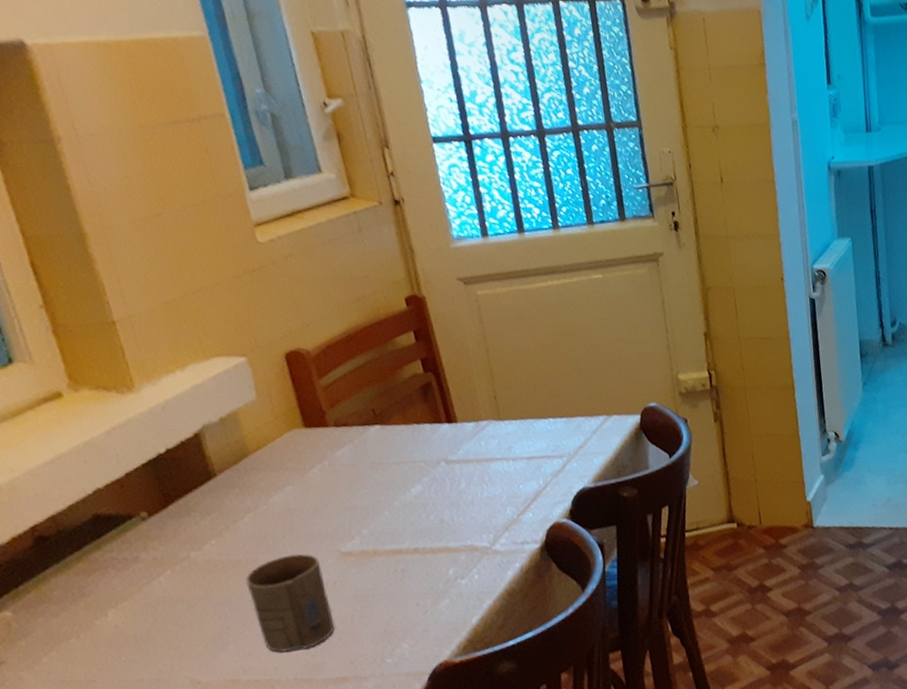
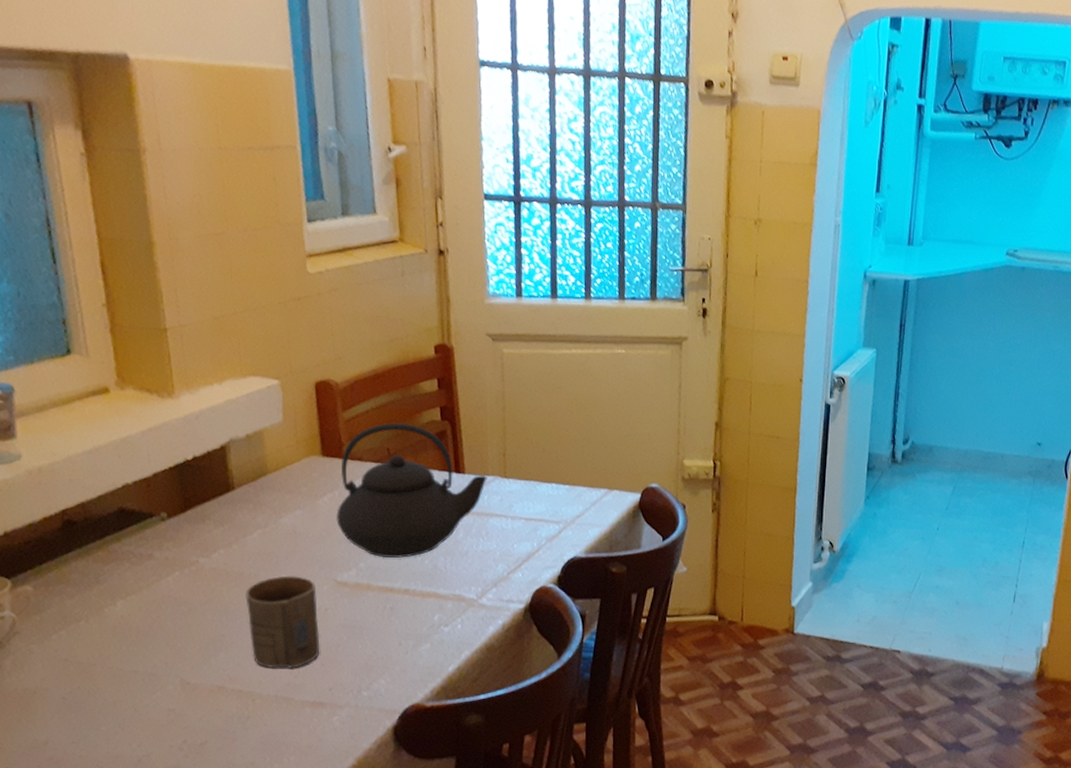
teapot: none [325,381,482,521] -> present [336,422,487,558]

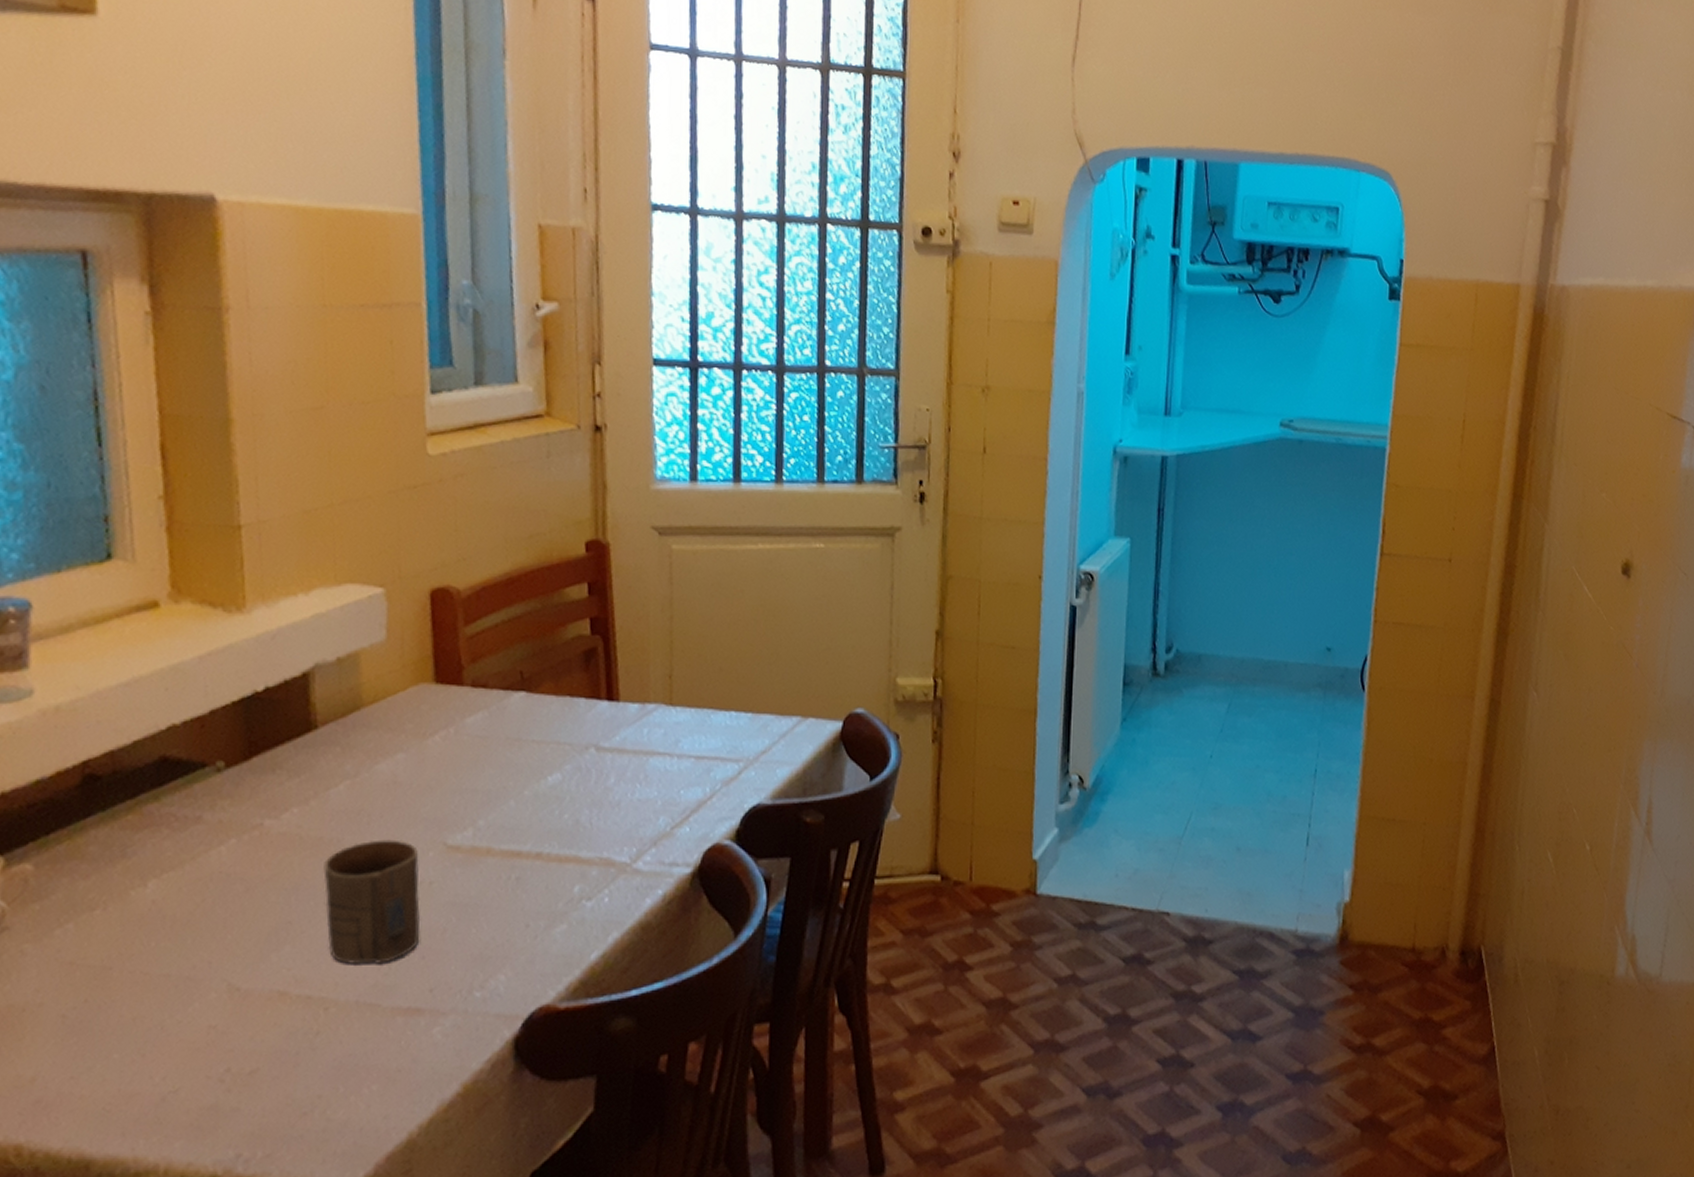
teapot: present [336,422,487,558] -> none [450,638,648,813]

